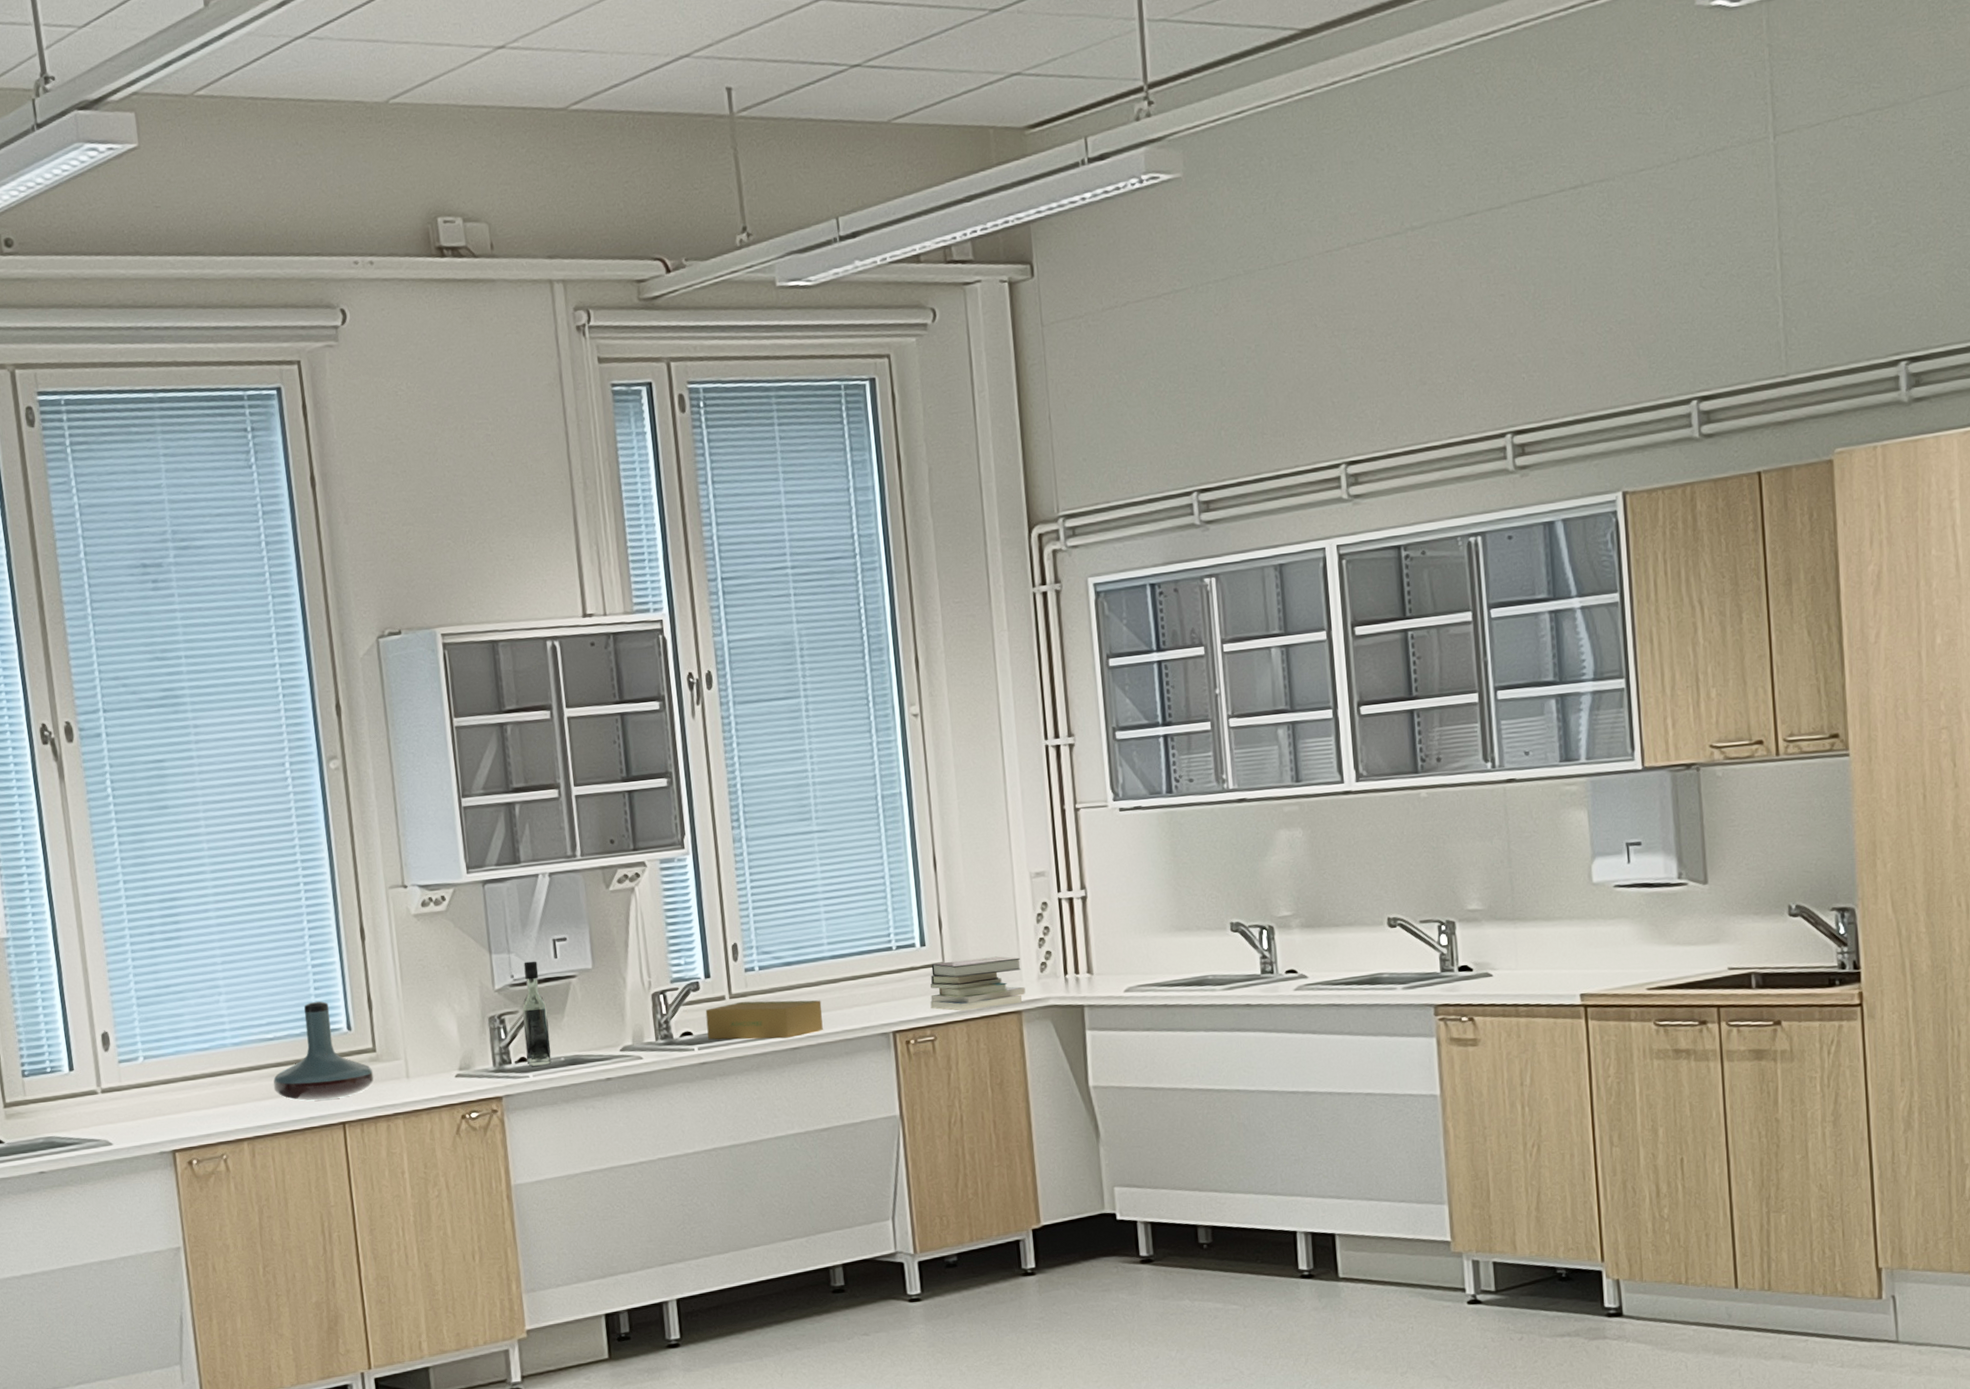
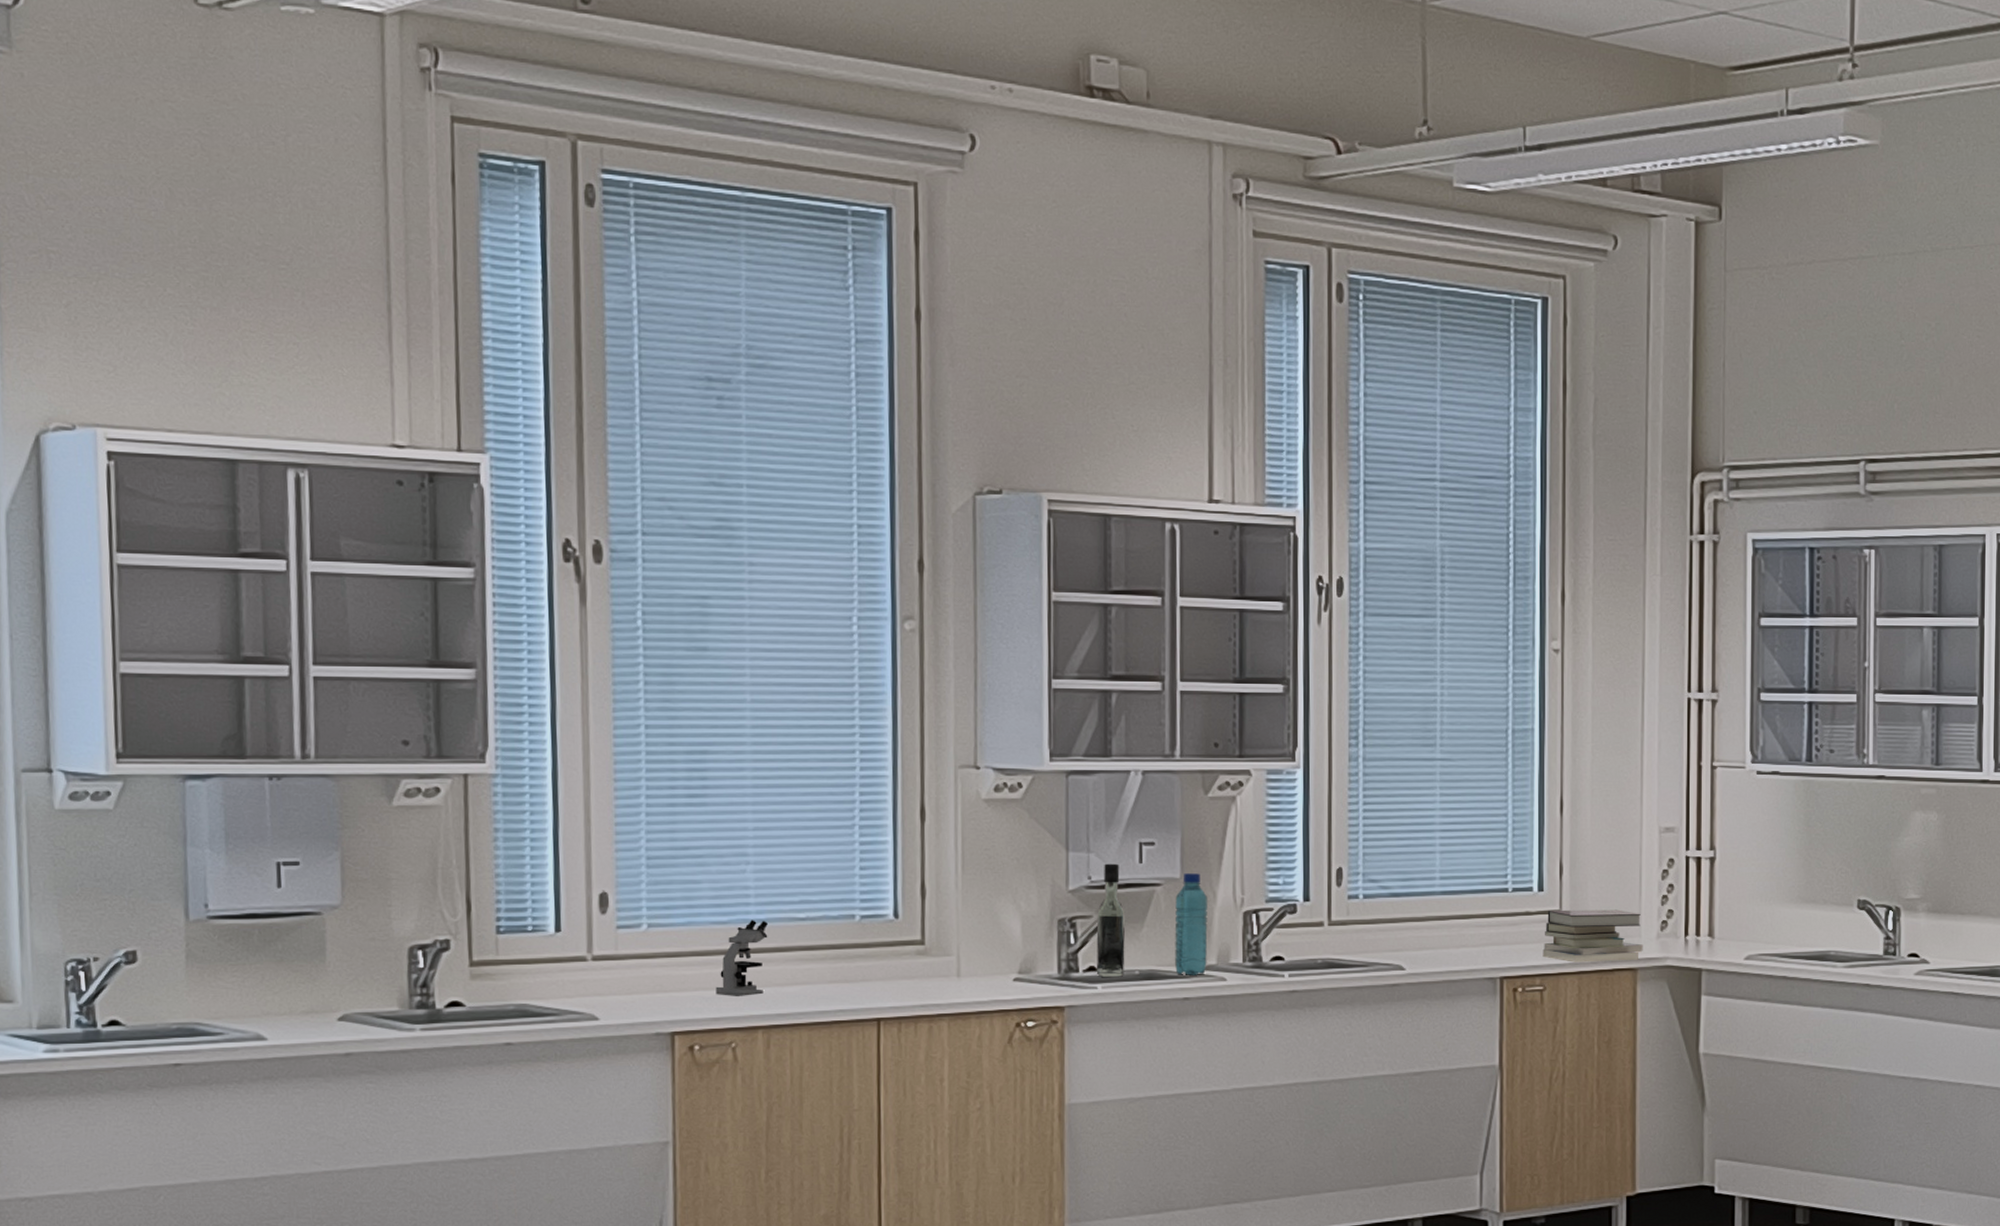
microscope: none [205,1044,245,1114] -> present [715,920,768,997]
flask: present [273,1001,374,1101] -> none [800,883,920,992]
water bottle: none [589,962,624,1057] -> present [1174,873,1208,975]
box: present [705,1000,823,1040] -> none [1300,929,1427,974]

